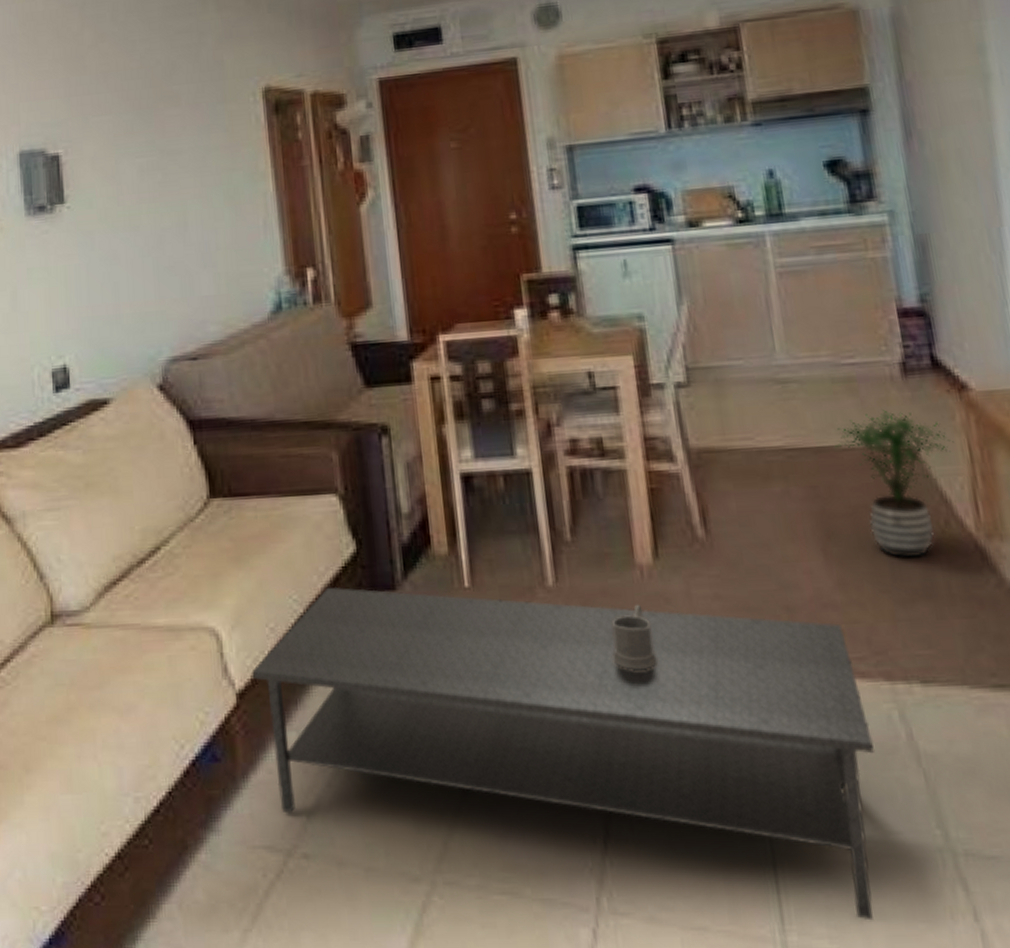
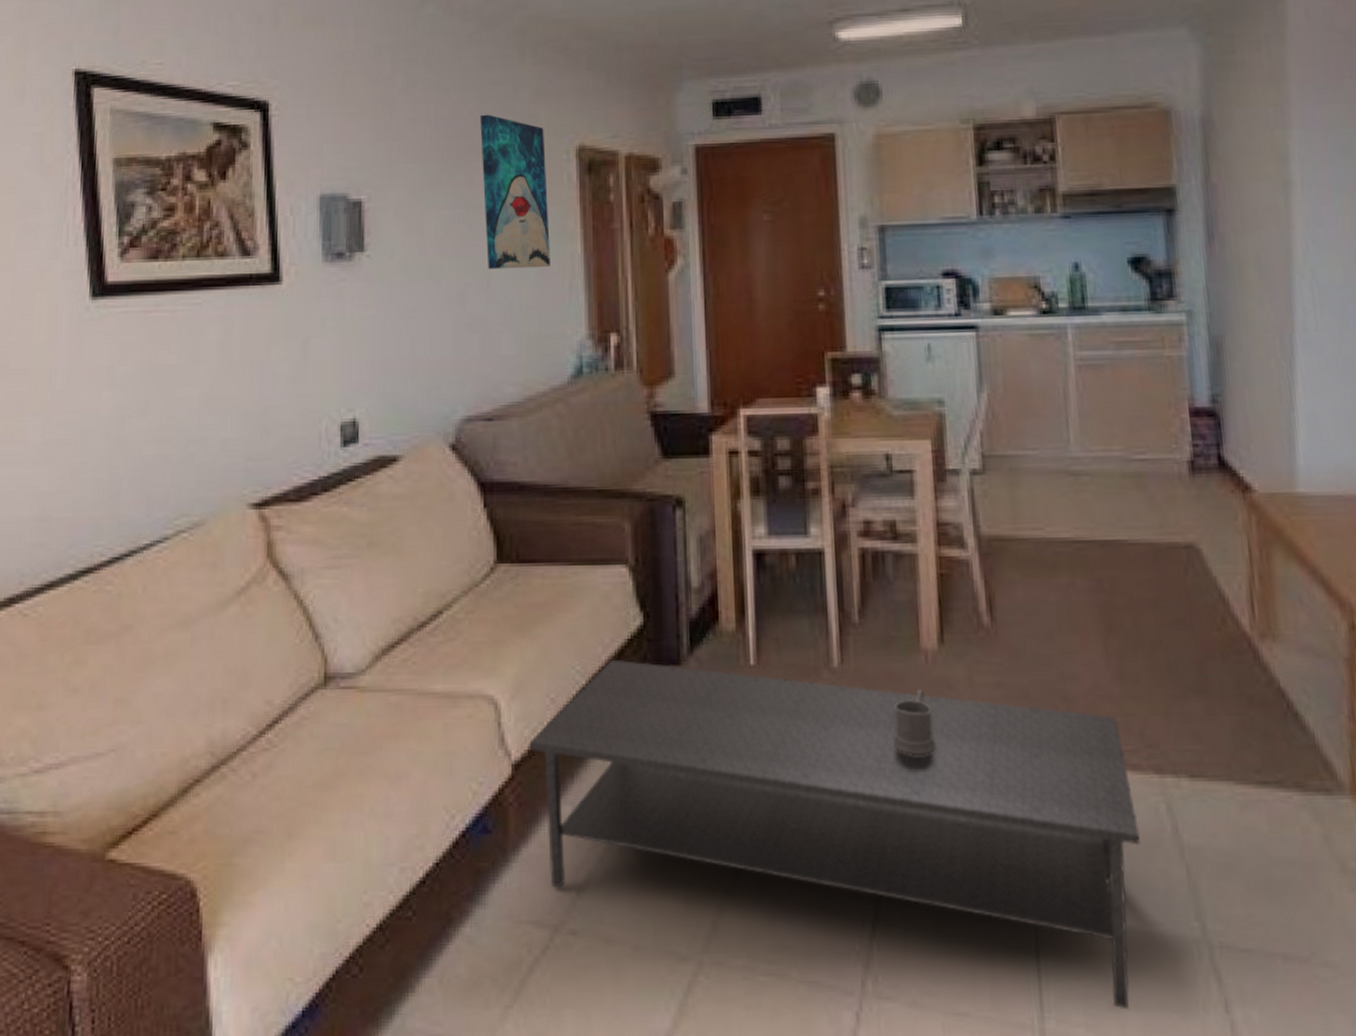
wall art: none [168,63,244,213] -> present [480,114,550,270]
potted plant: present [834,410,954,560] -> none [1120,507,1235,656]

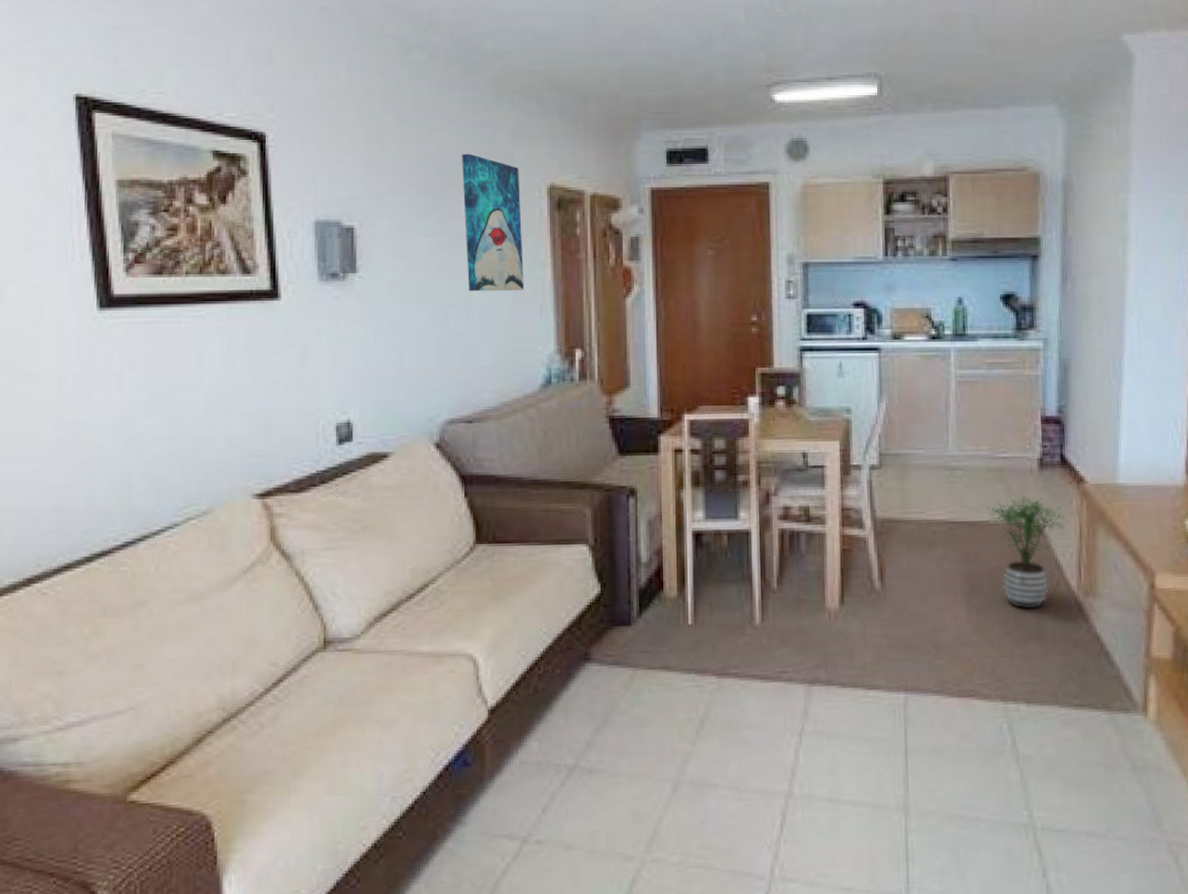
coffee table: present [529,659,1141,1010] -> none [503,622,988,879]
mug: present [892,688,936,755] -> none [801,640,835,693]
potted plant: none [1120,507,1235,656] -> present [984,495,1070,610]

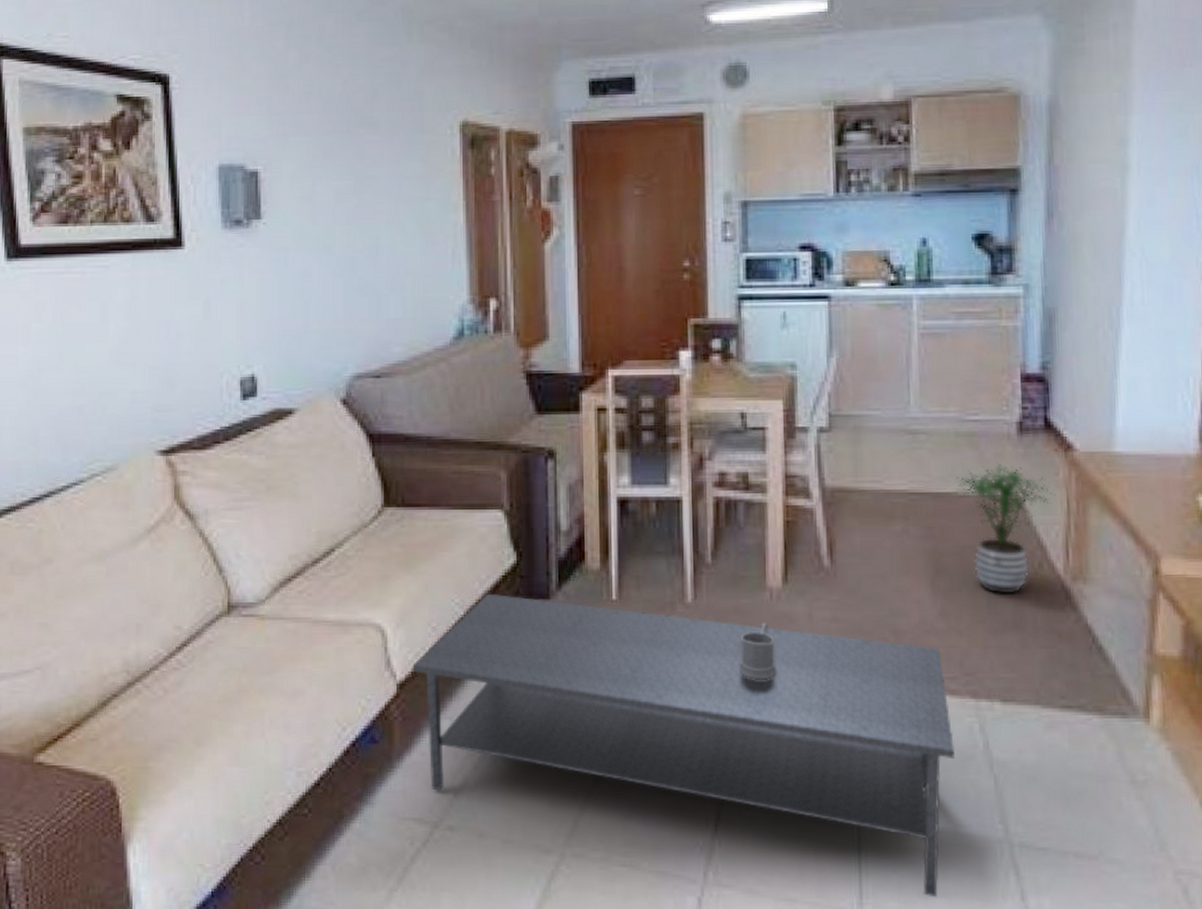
wall art: present [462,153,524,292] -> none [370,90,435,238]
coffee table: none [503,622,988,879] -> present [412,593,956,898]
mug: none [801,640,835,693] -> present [738,622,777,680]

